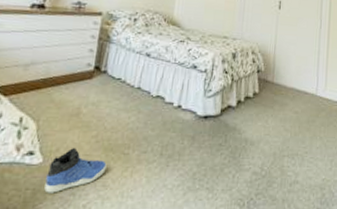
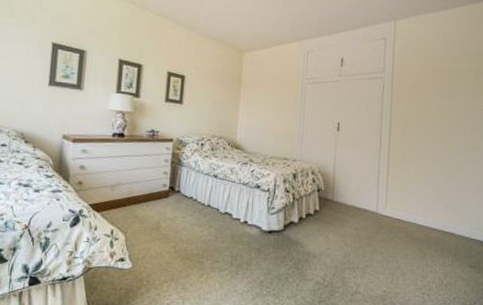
sneaker: present [44,148,107,193] -> none [135,256,185,293]

